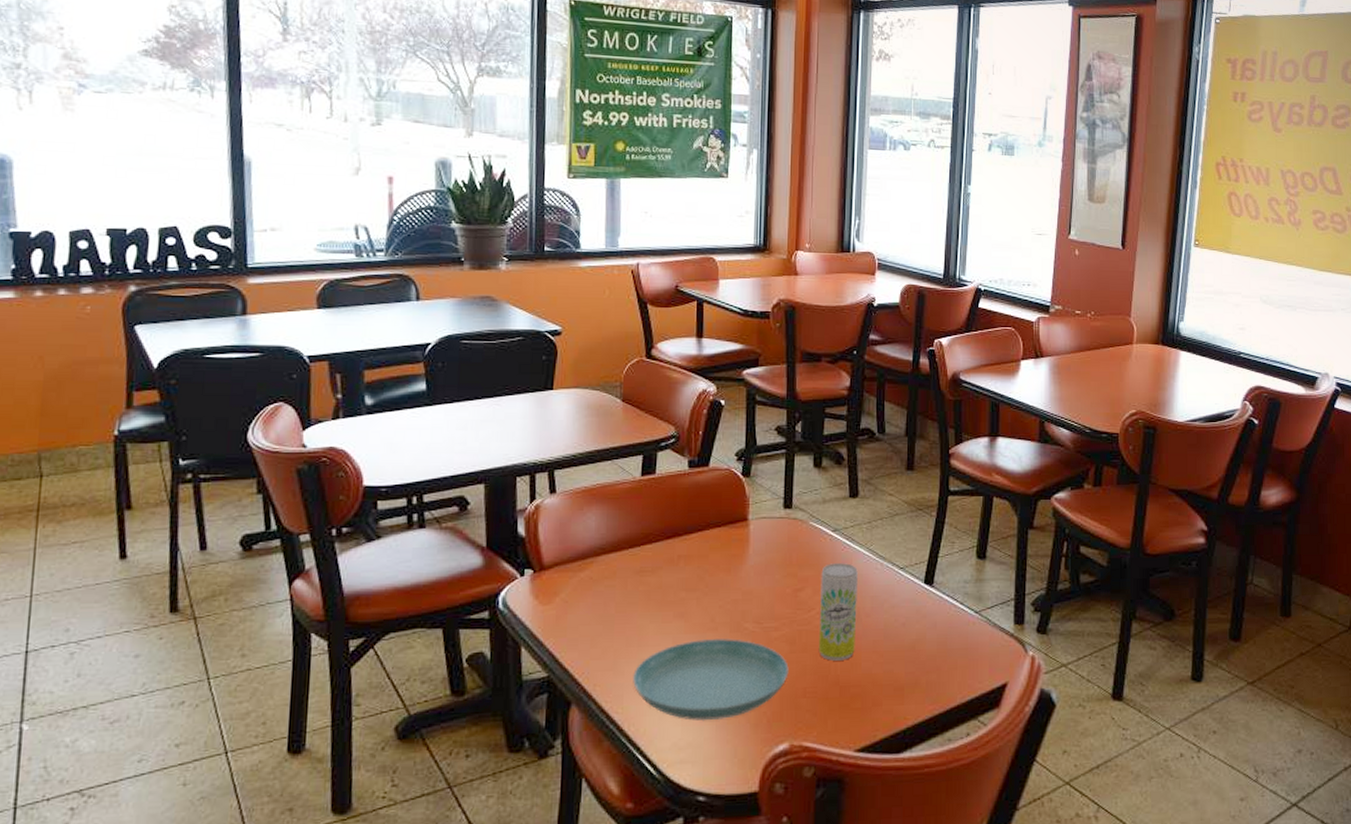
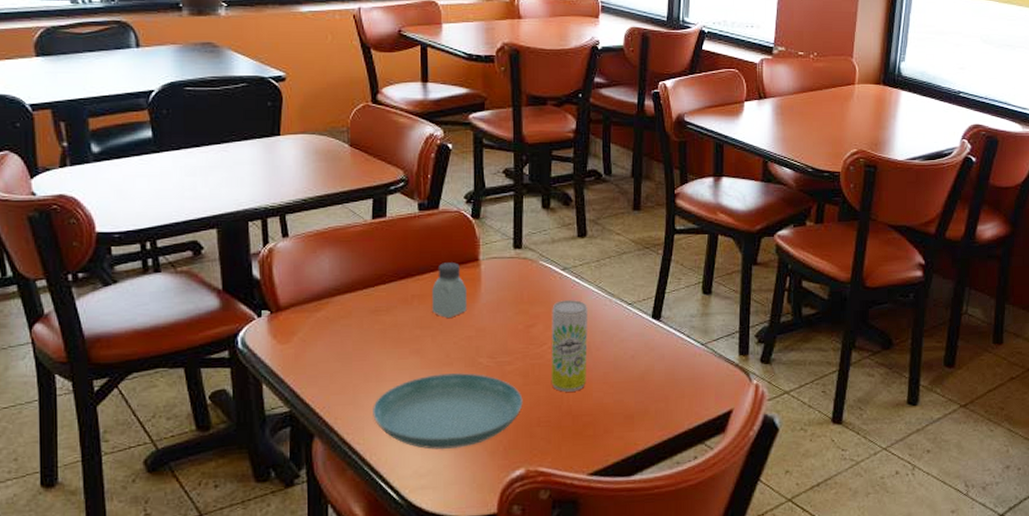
saltshaker: none [698,522,735,580] -> present [432,262,467,318]

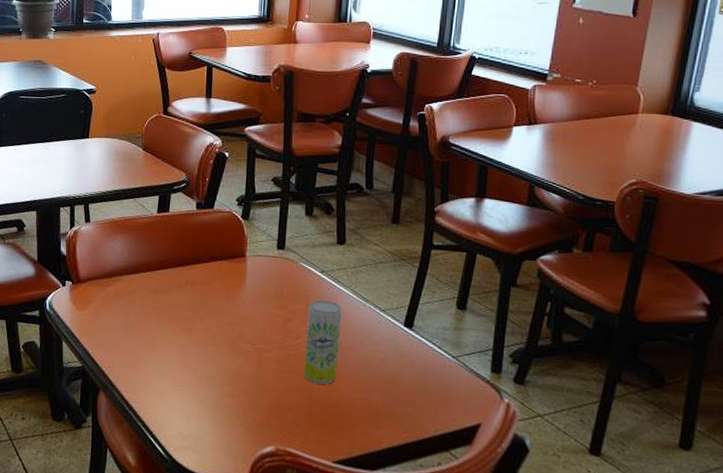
saucer: present [373,373,523,450] -> none [148,352,277,419]
saltshaker: present [432,262,467,318] -> none [202,256,233,304]

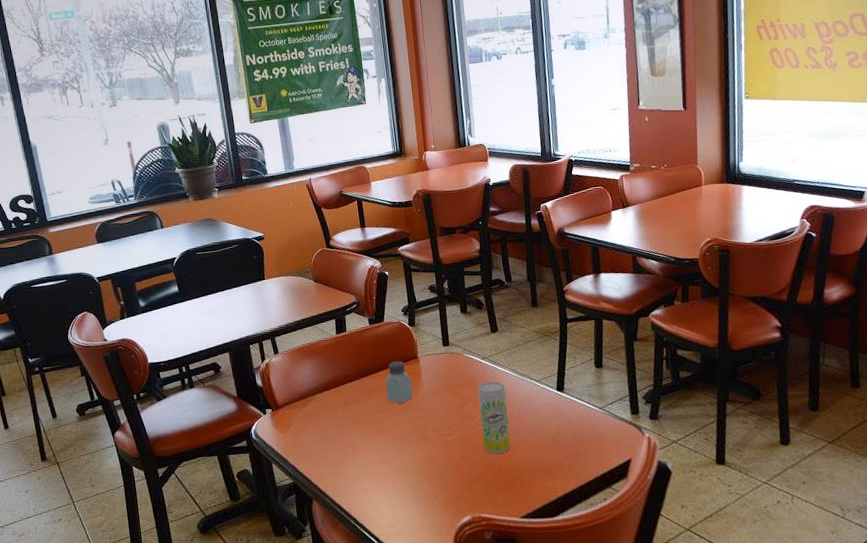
saltshaker: none [202,256,233,304] -> present [386,361,413,404]

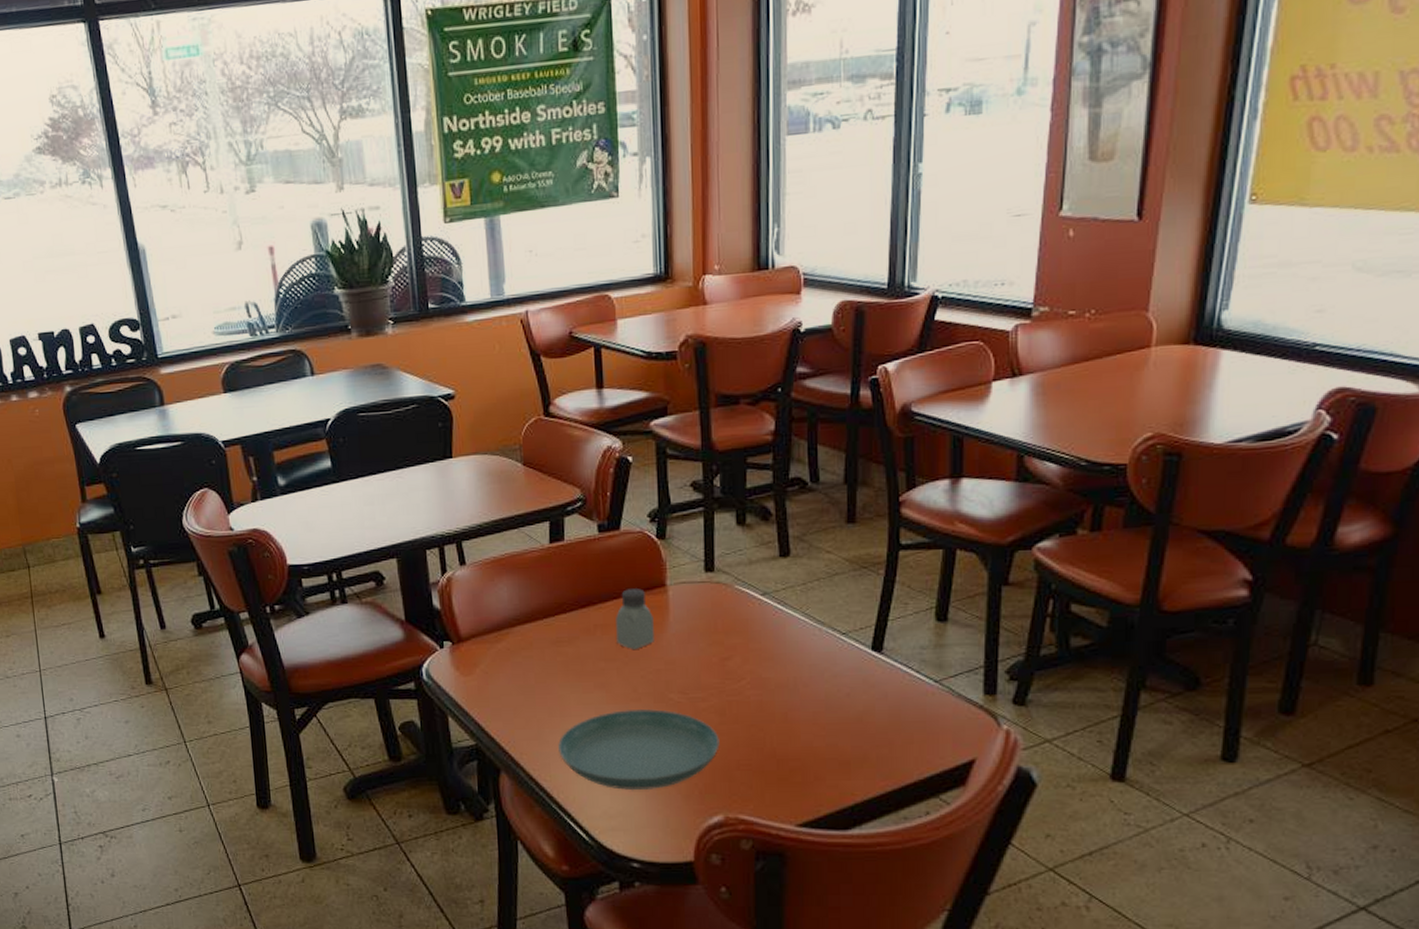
saucer: none [352,444,464,505] -> present [558,709,720,791]
beverage can: present [477,381,511,454] -> none [750,629,793,733]

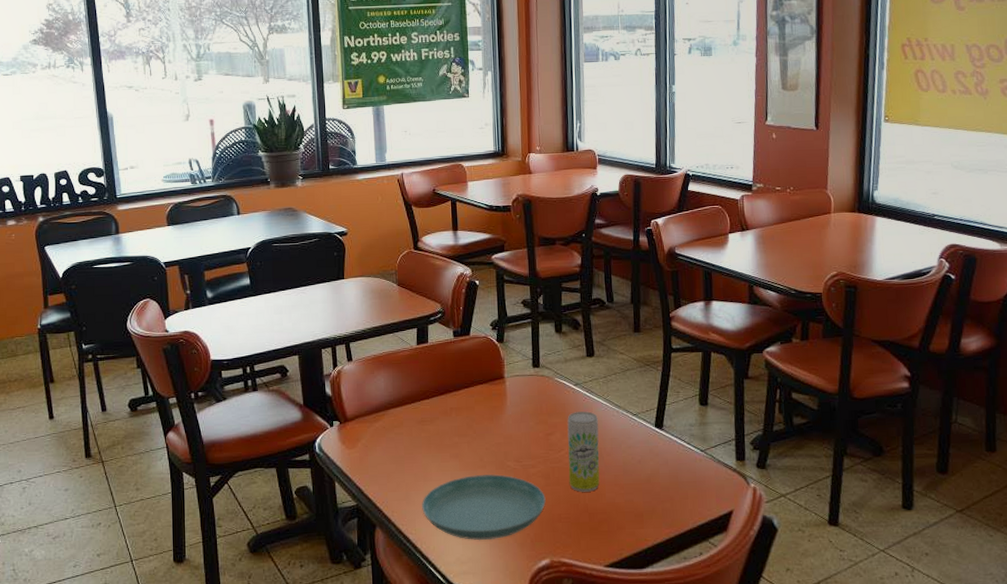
saltshaker: present [616,588,654,649] -> none [467,380,496,427]
beverage can: none [750,629,793,733] -> present [567,411,600,492]

